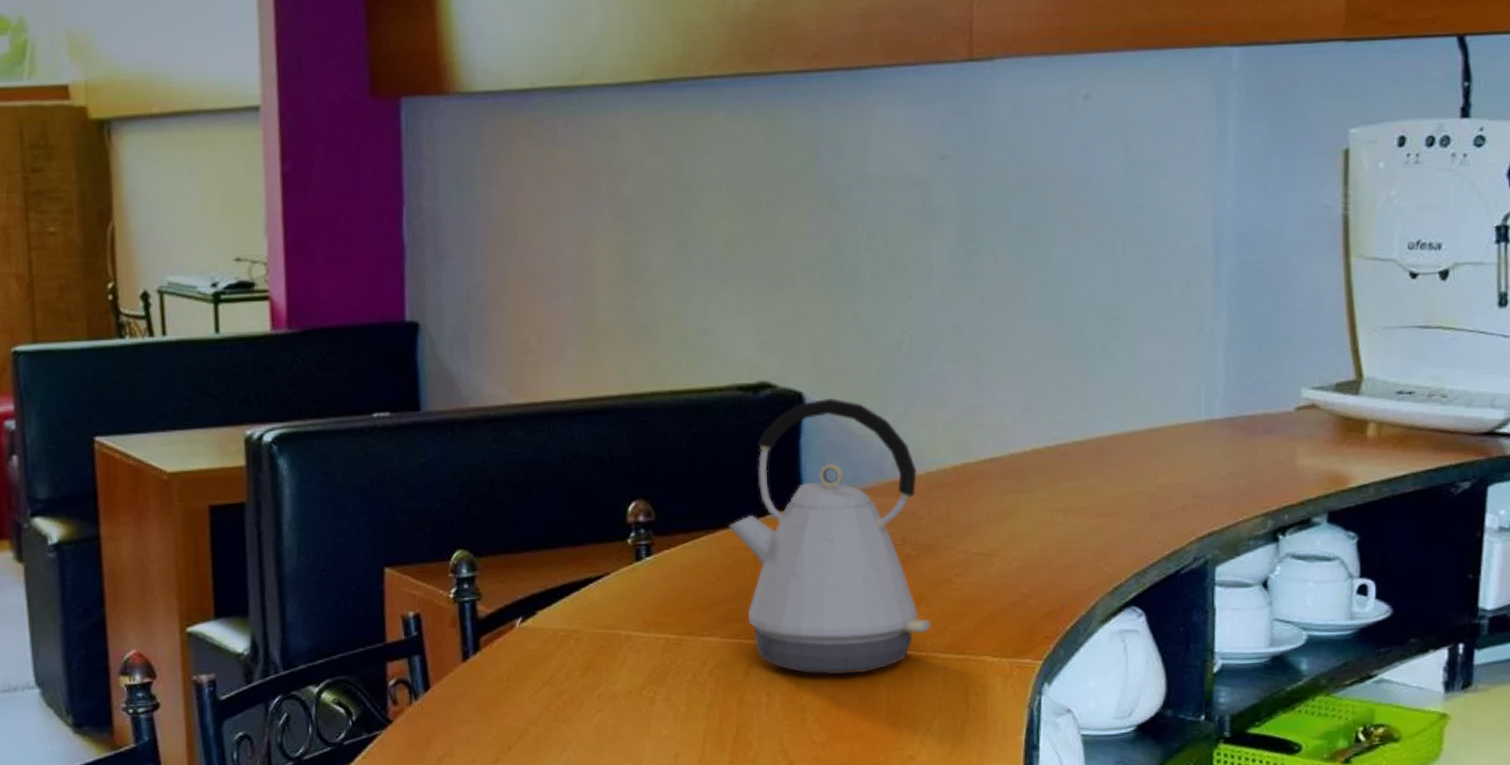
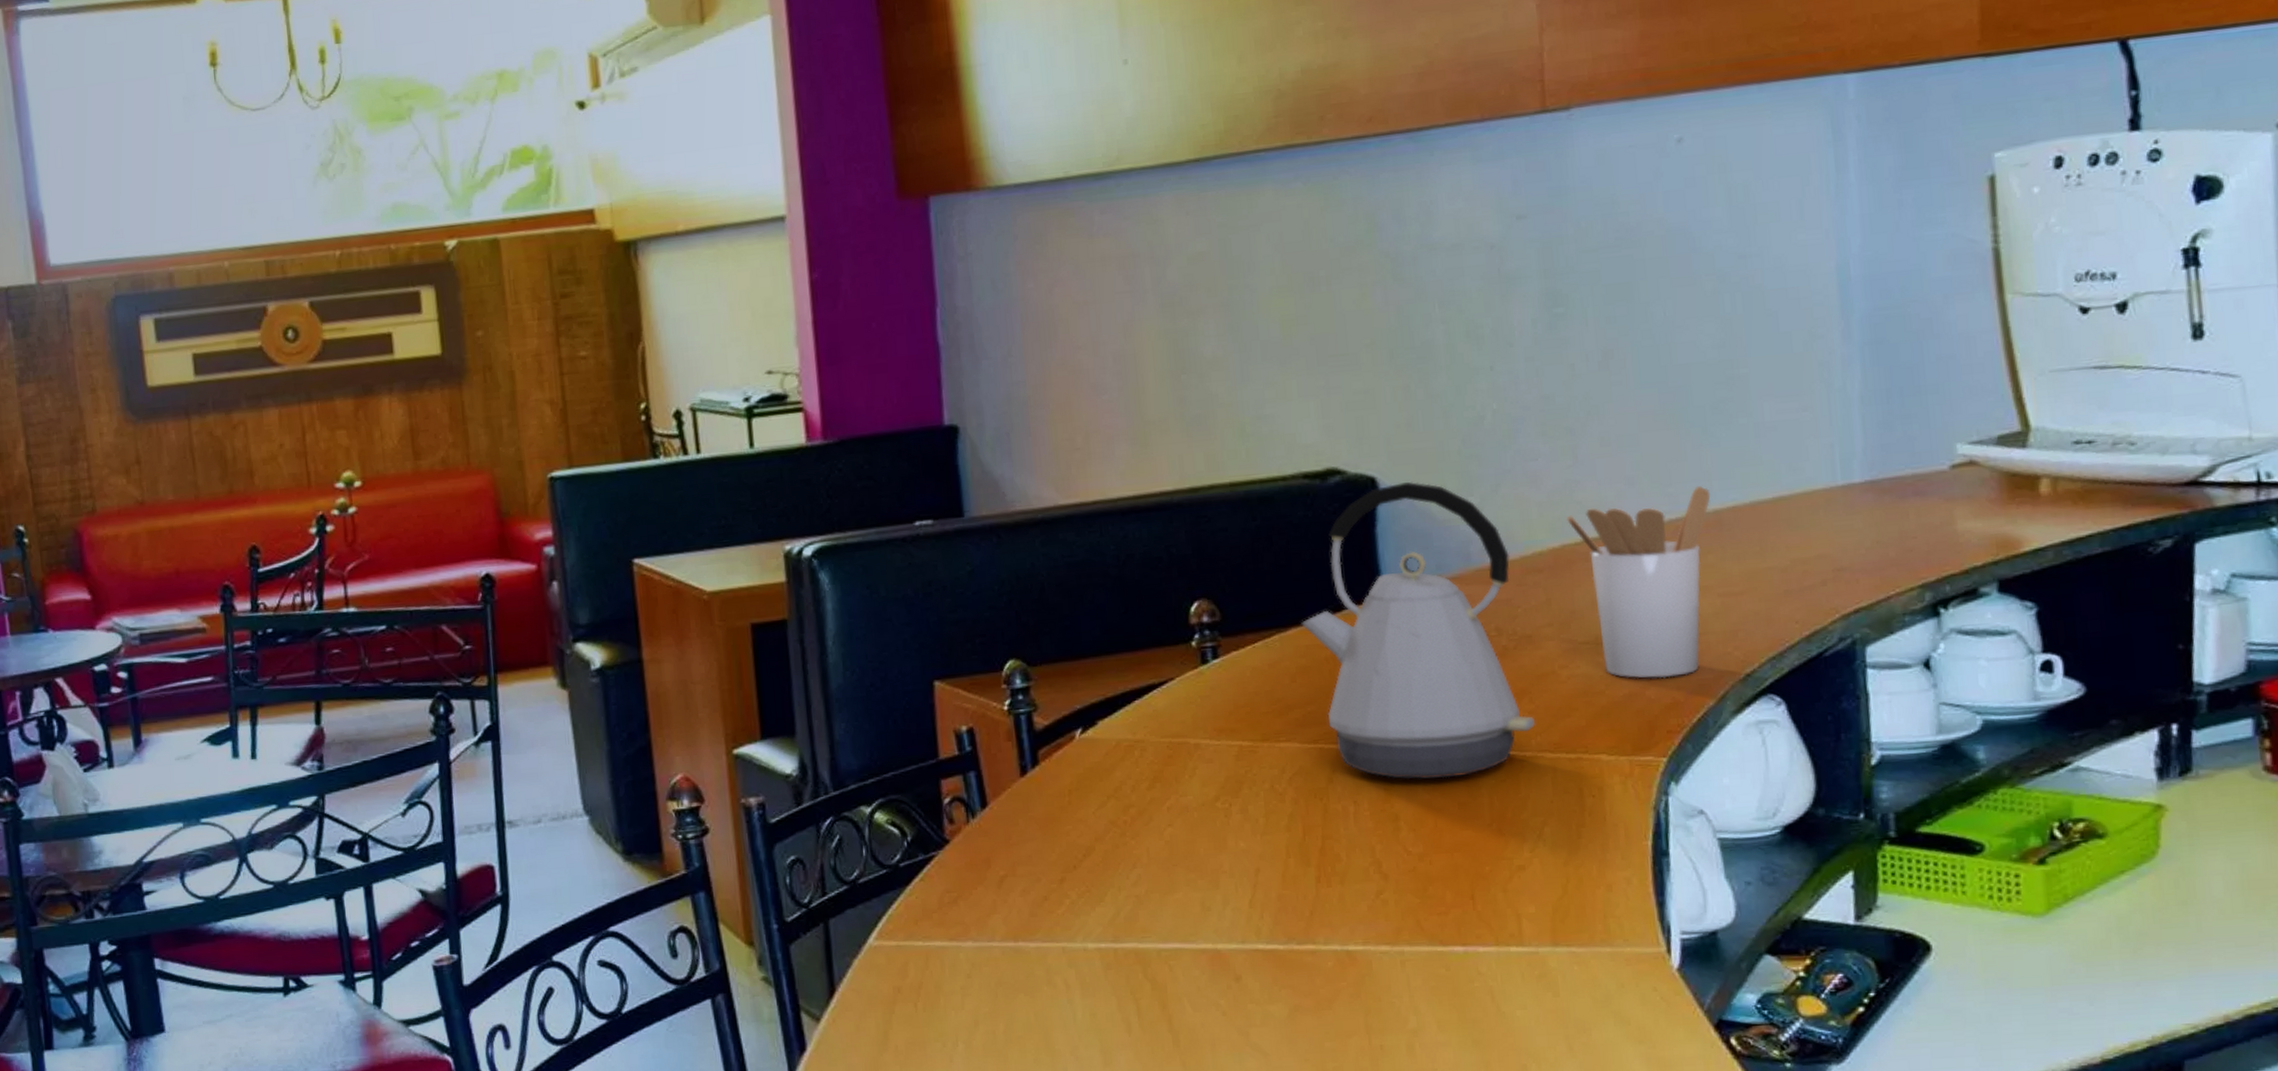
utensil holder: none [969,415,1094,589] -> present [1566,486,1711,679]

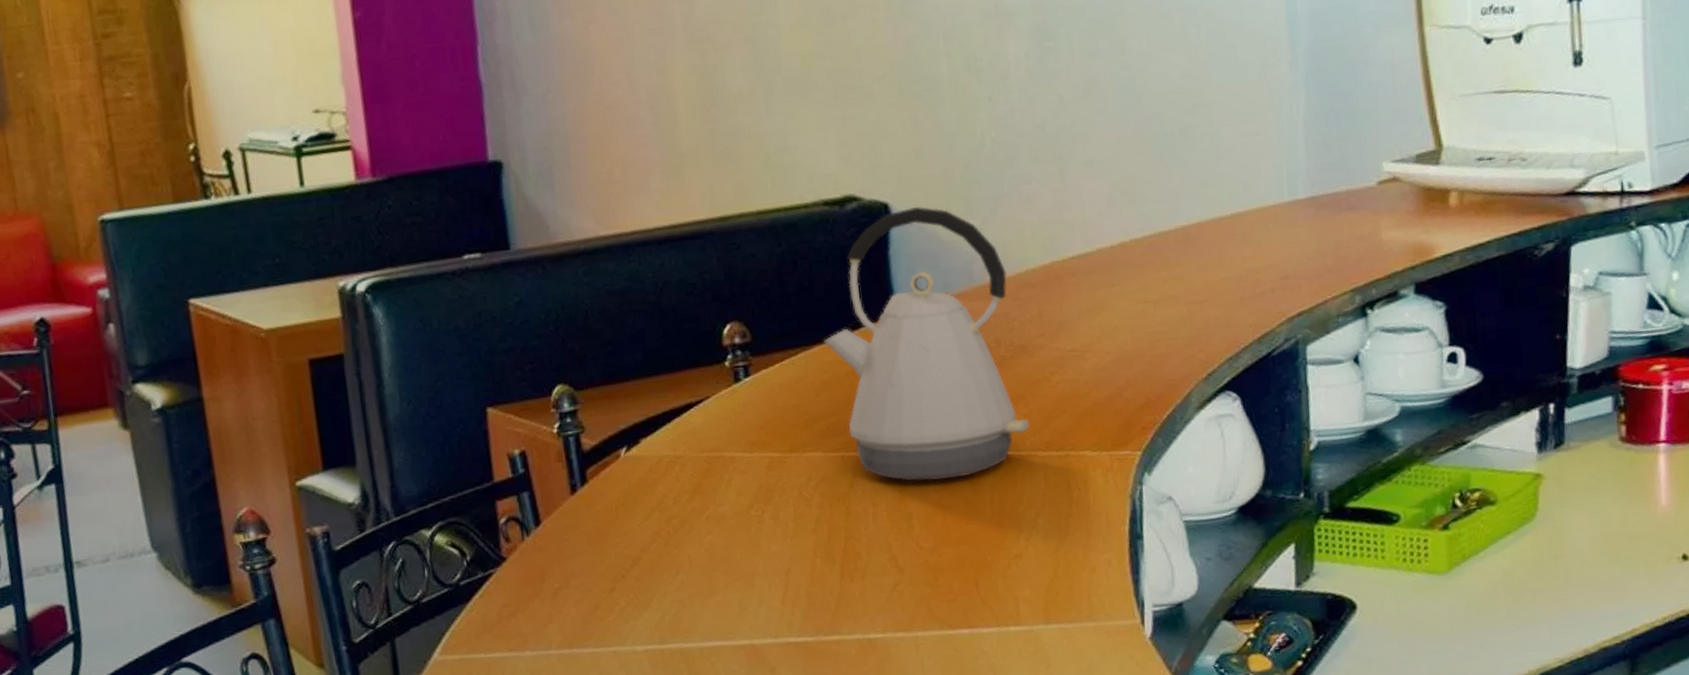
utensil holder: present [1566,486,1711,679] -> none [1056,205,1179,381]

